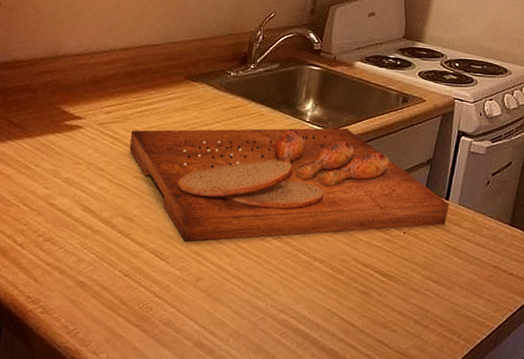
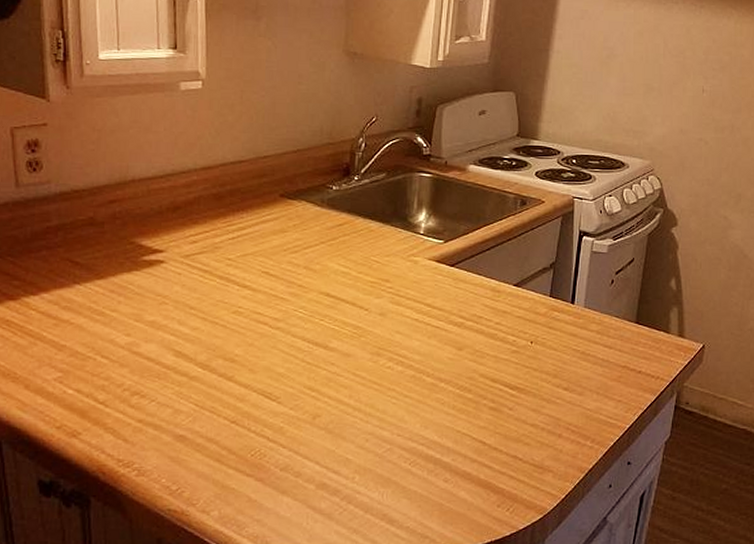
cutting board: present [130,127,450,242] -> none [223,237,575,378]

